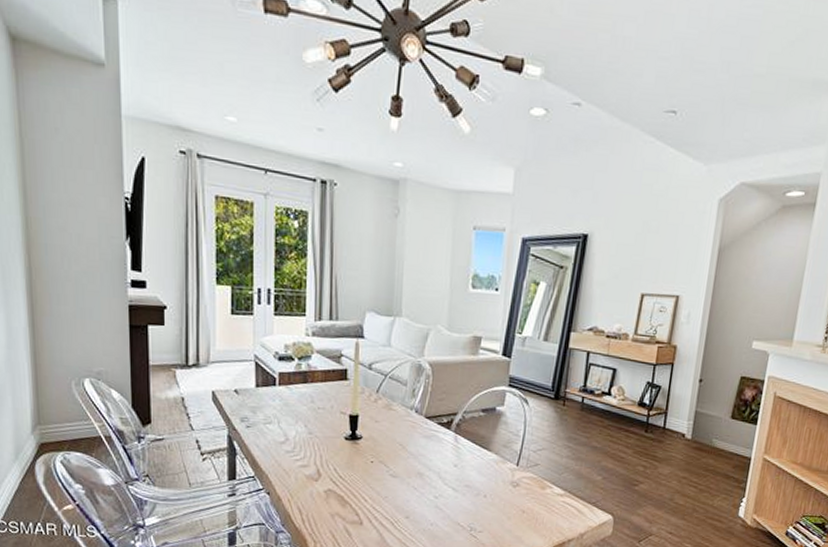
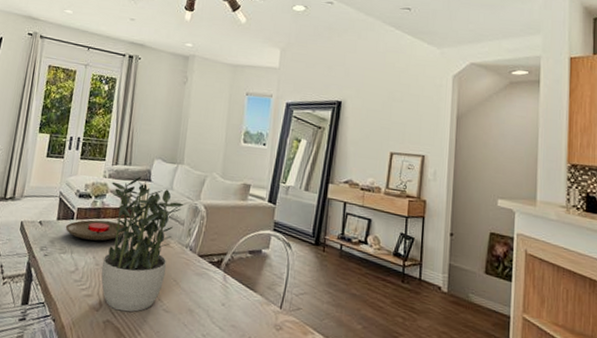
plate: none [267,384,342,408] -> present [65,219,128,241]
potted plant: none [315,332,406,480] -> present [101,176,184,312]

